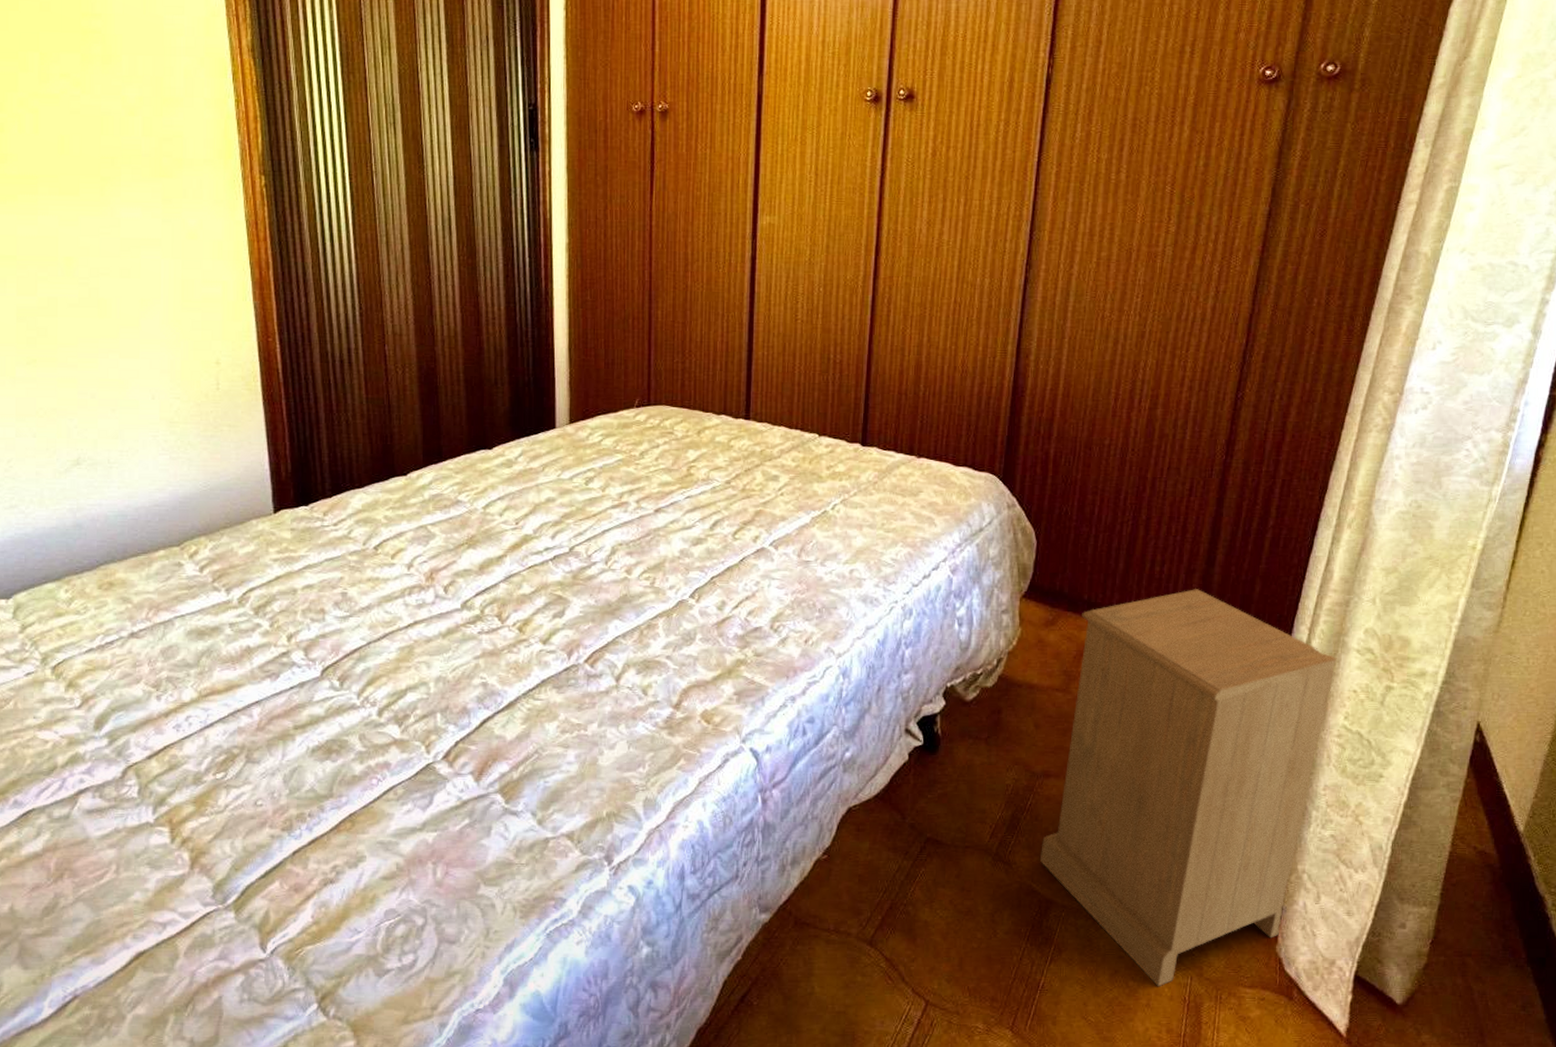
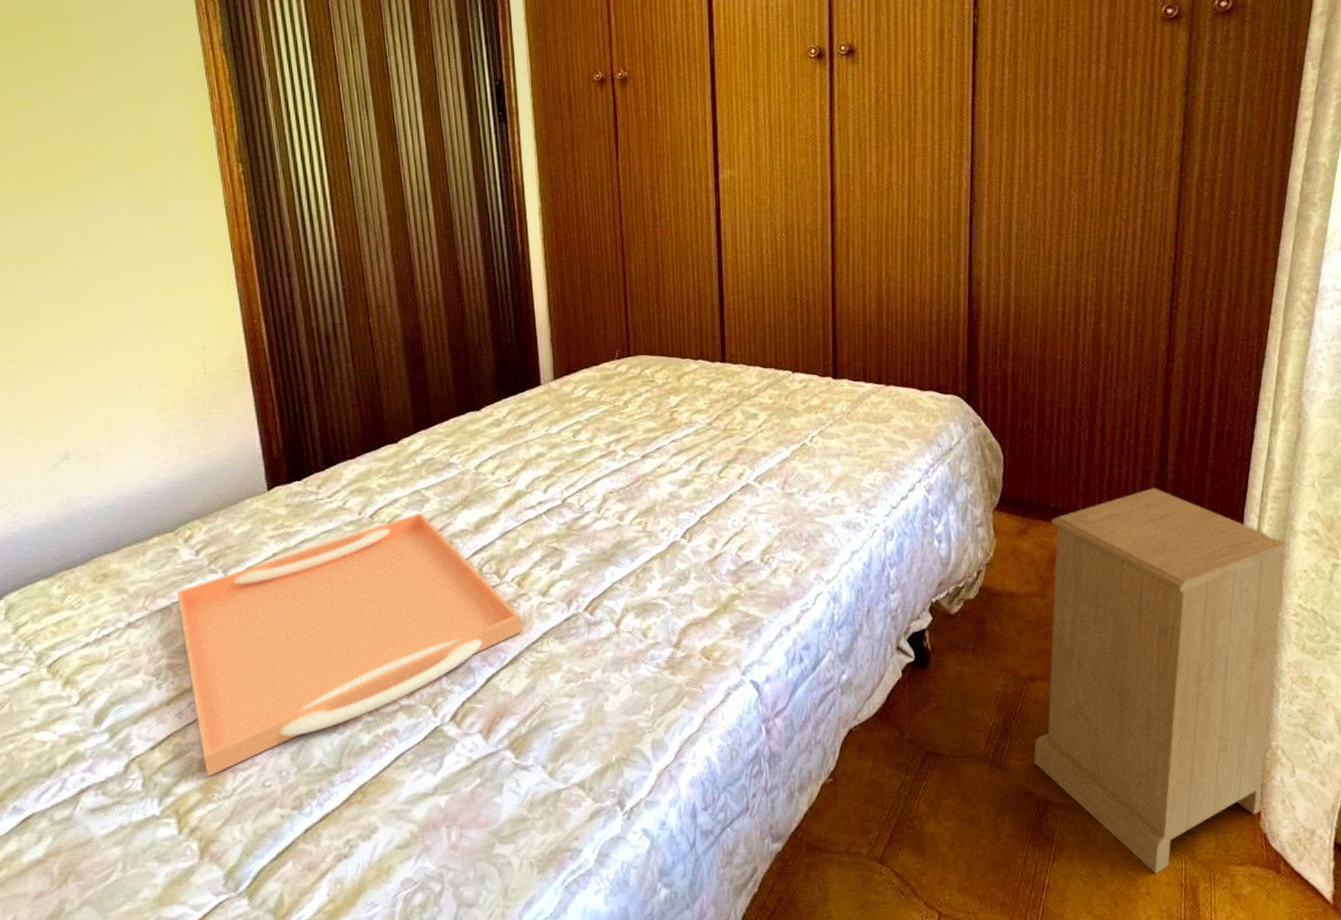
serving tray: none [179,548,521,791] -> present [176,512,522,777]

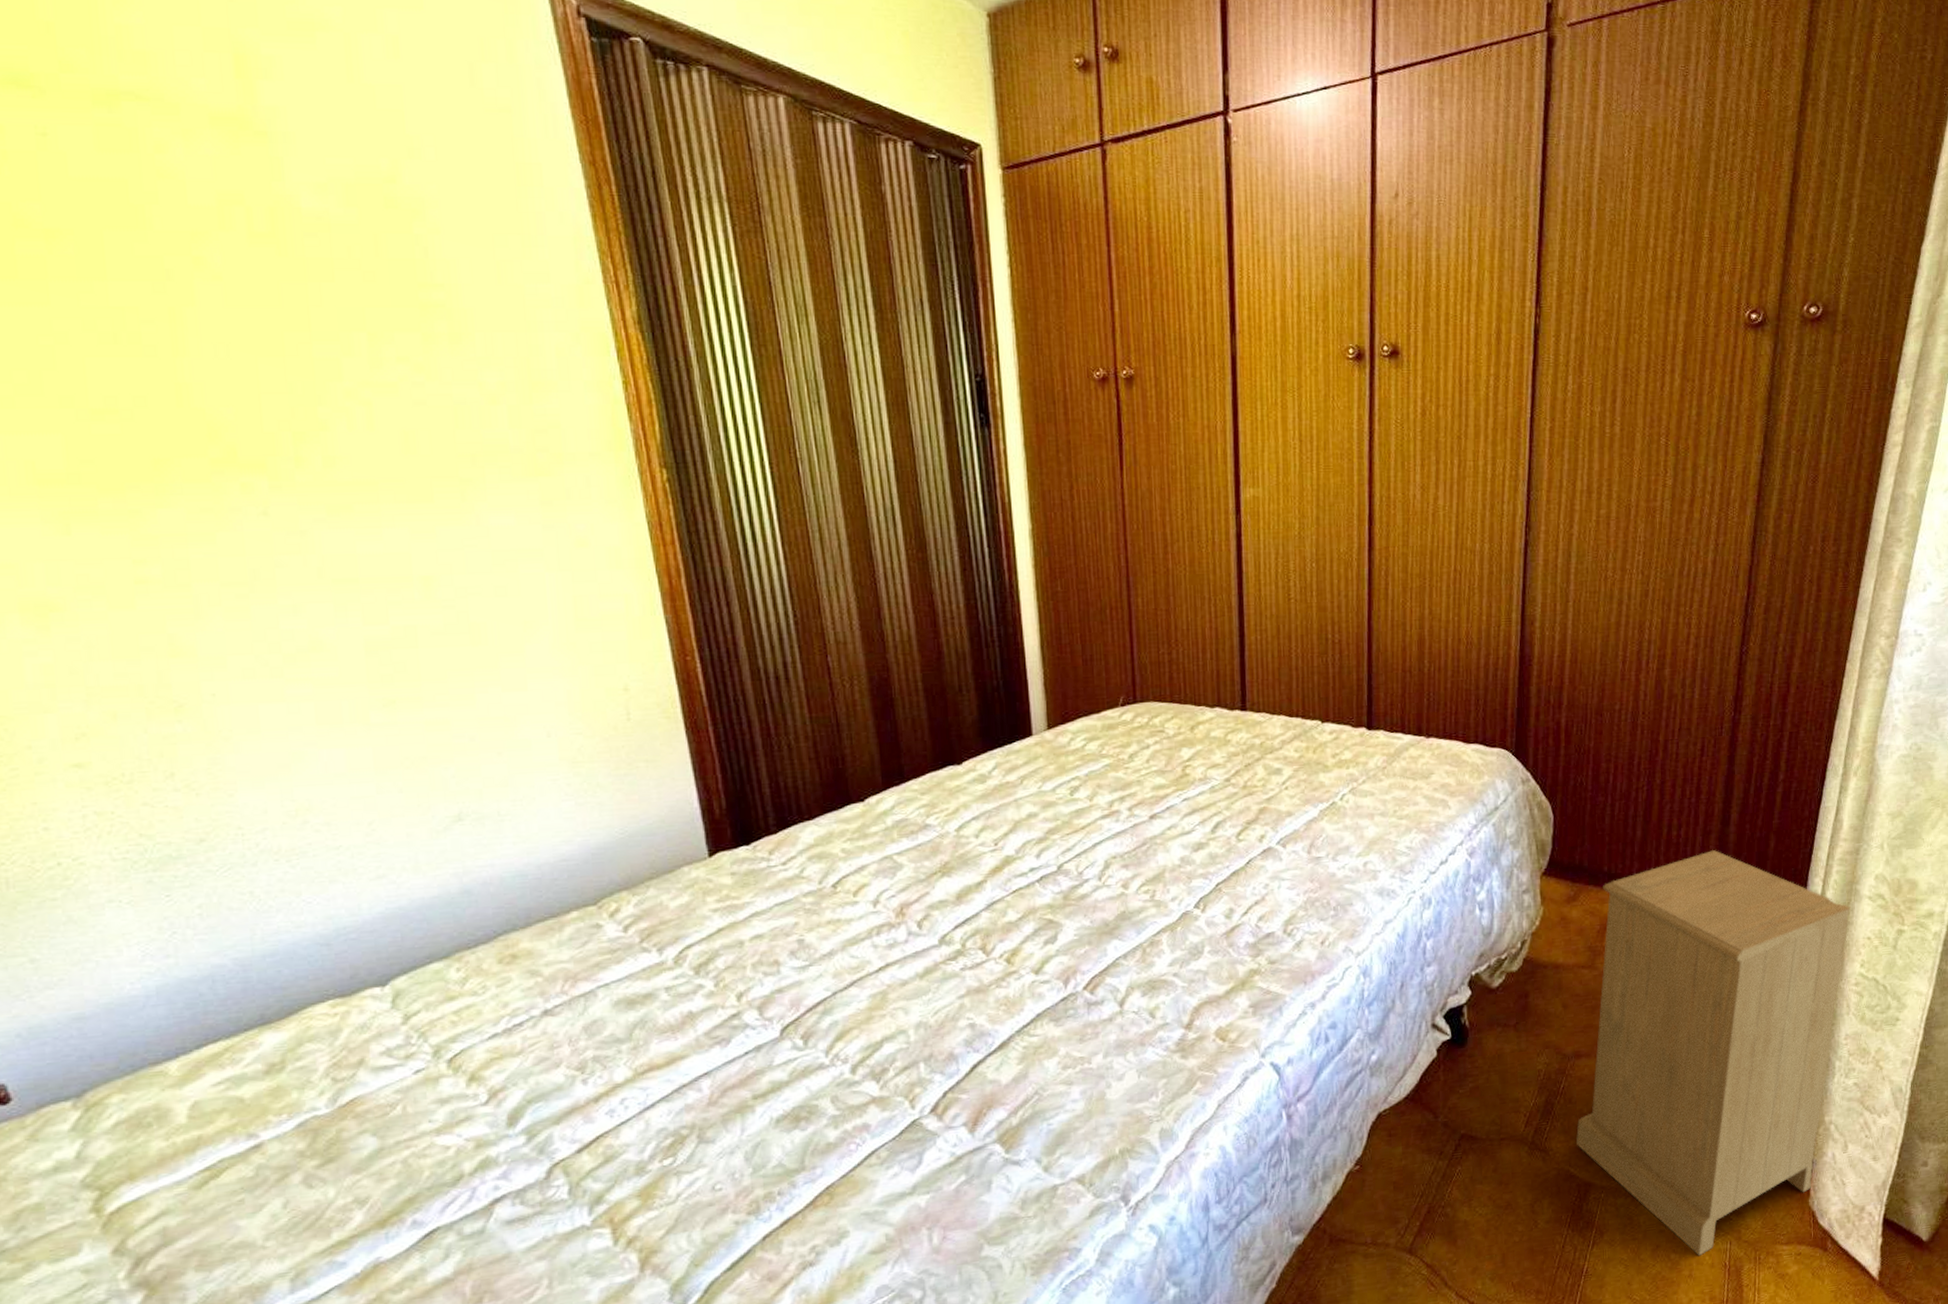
serving tray: present [176,512,522,777] -> none [601,881,1012,1182]

